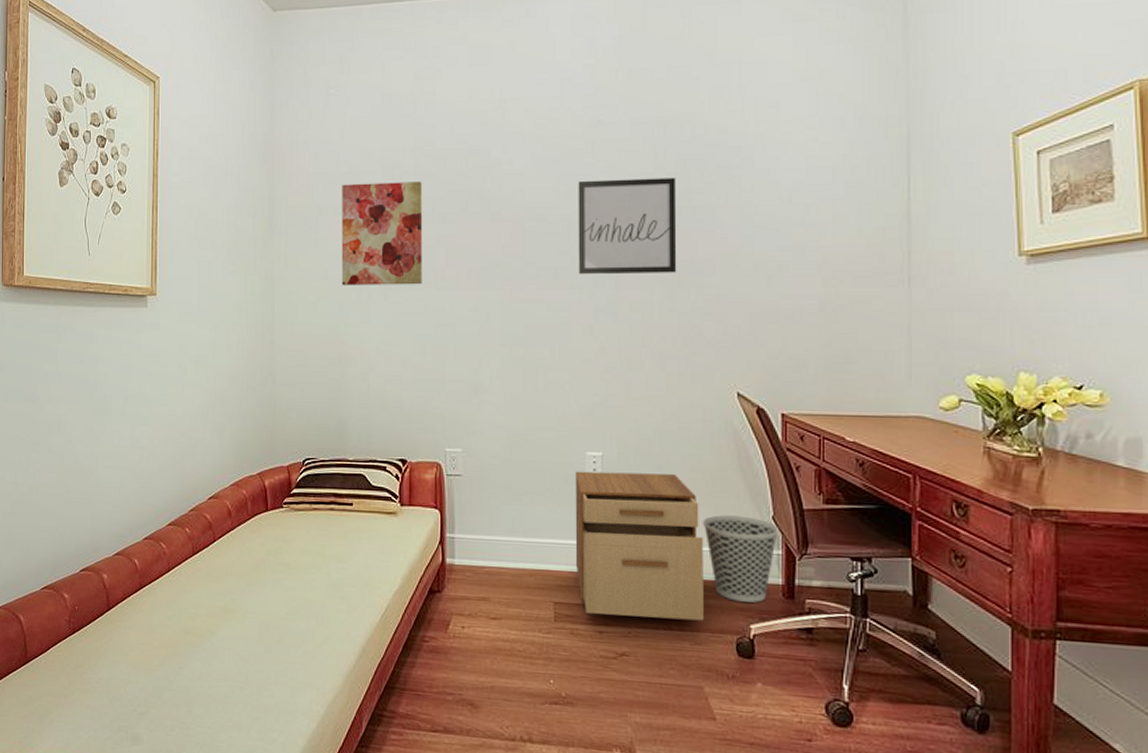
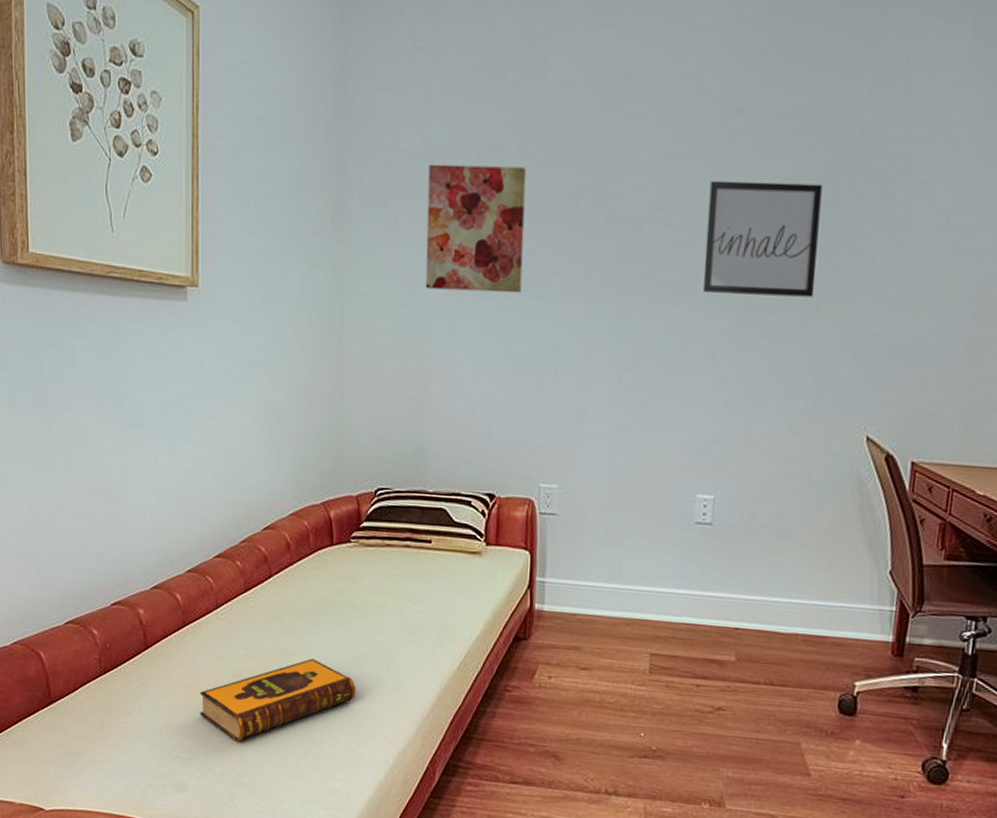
hardback book: none [153,615,290,695] -> present [200,658,357,742]
filing cabinet: present [575,471,704,621] -> none [676,514,815,677]
wastebasket: present [702,515,778,603] -> none [815,567,895,660]

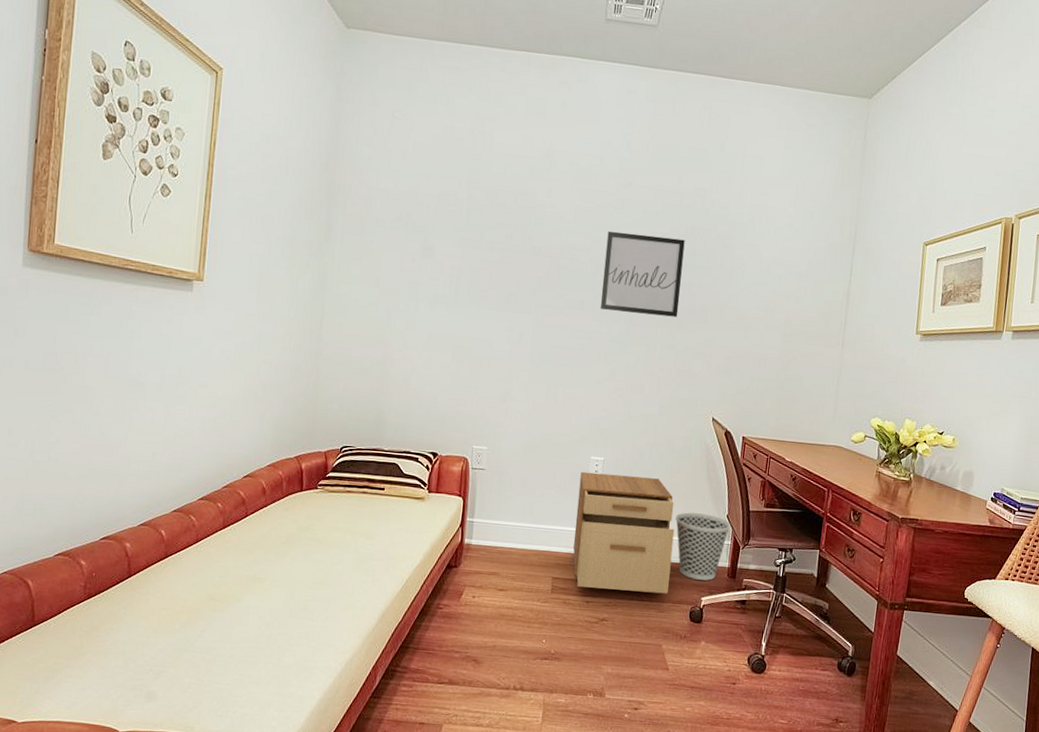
hardback book: present [200,658,357,742] -> none [174,584,314,656]
wall art: present [425,164,527,294] -> none [391,202,475,302]
filing cabinet: none [676,514,815,677] -> present [573,471,675,594]
wastebasket: none [815,567,895,660] -> present [675,512,730,581]

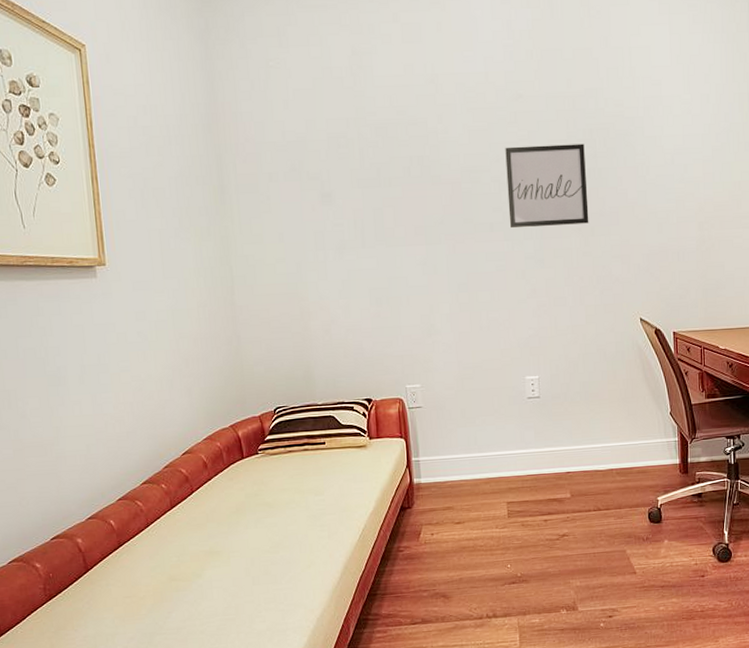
filing cabinet: present [573,471,675,594] -> none [518,388,623,507]
wastebasket: present [675,512,730,581] -> none [619,414,675,481]

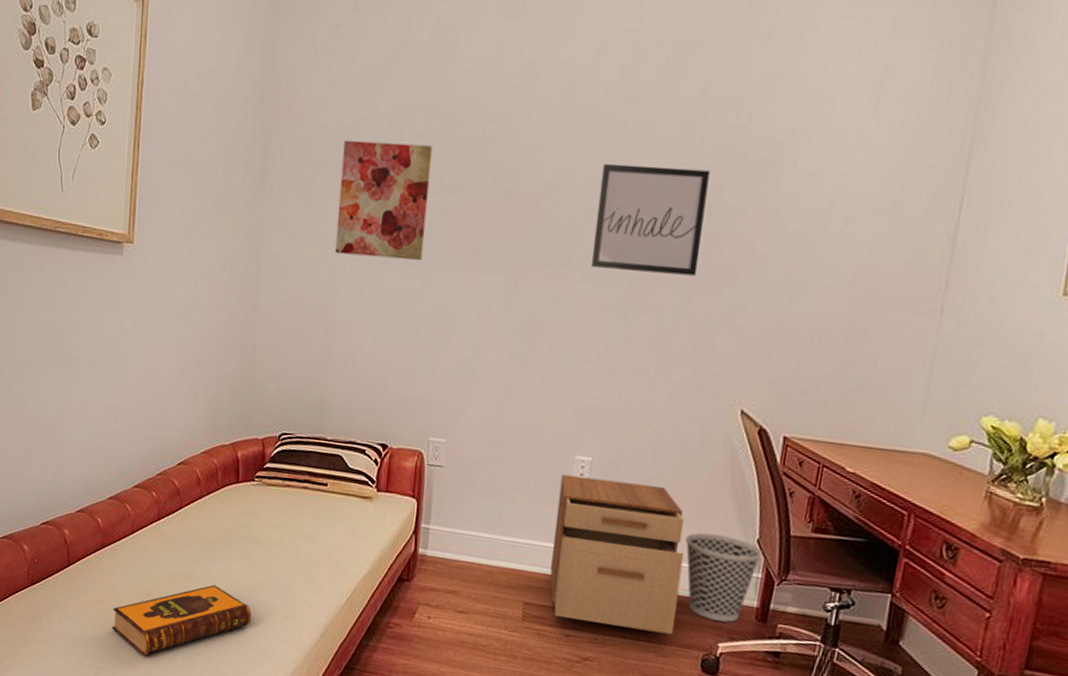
hardback book: none [139,554,277,636] -> present [112,585,252,656]
wall art: none [290,149,374,247] -> present [334,140,433,261]
filing cabinet: none [518,388,623,507] -> present [550,474,685,635]
wastebasket: none [619,414,675,481] -> present [685,532,762,623]

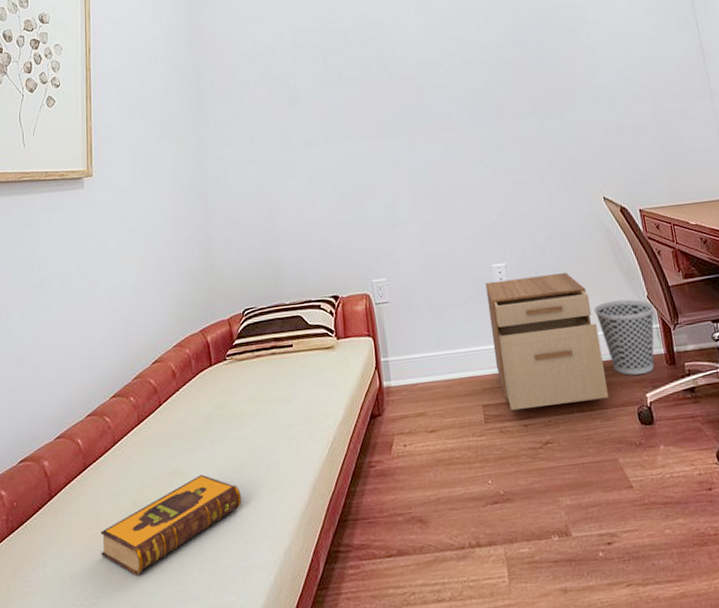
wall art: present [334,140,433,261] -> none [260,54,338,148]
wall art: present [590,163,710,276] -> none [456,33,542,117]

